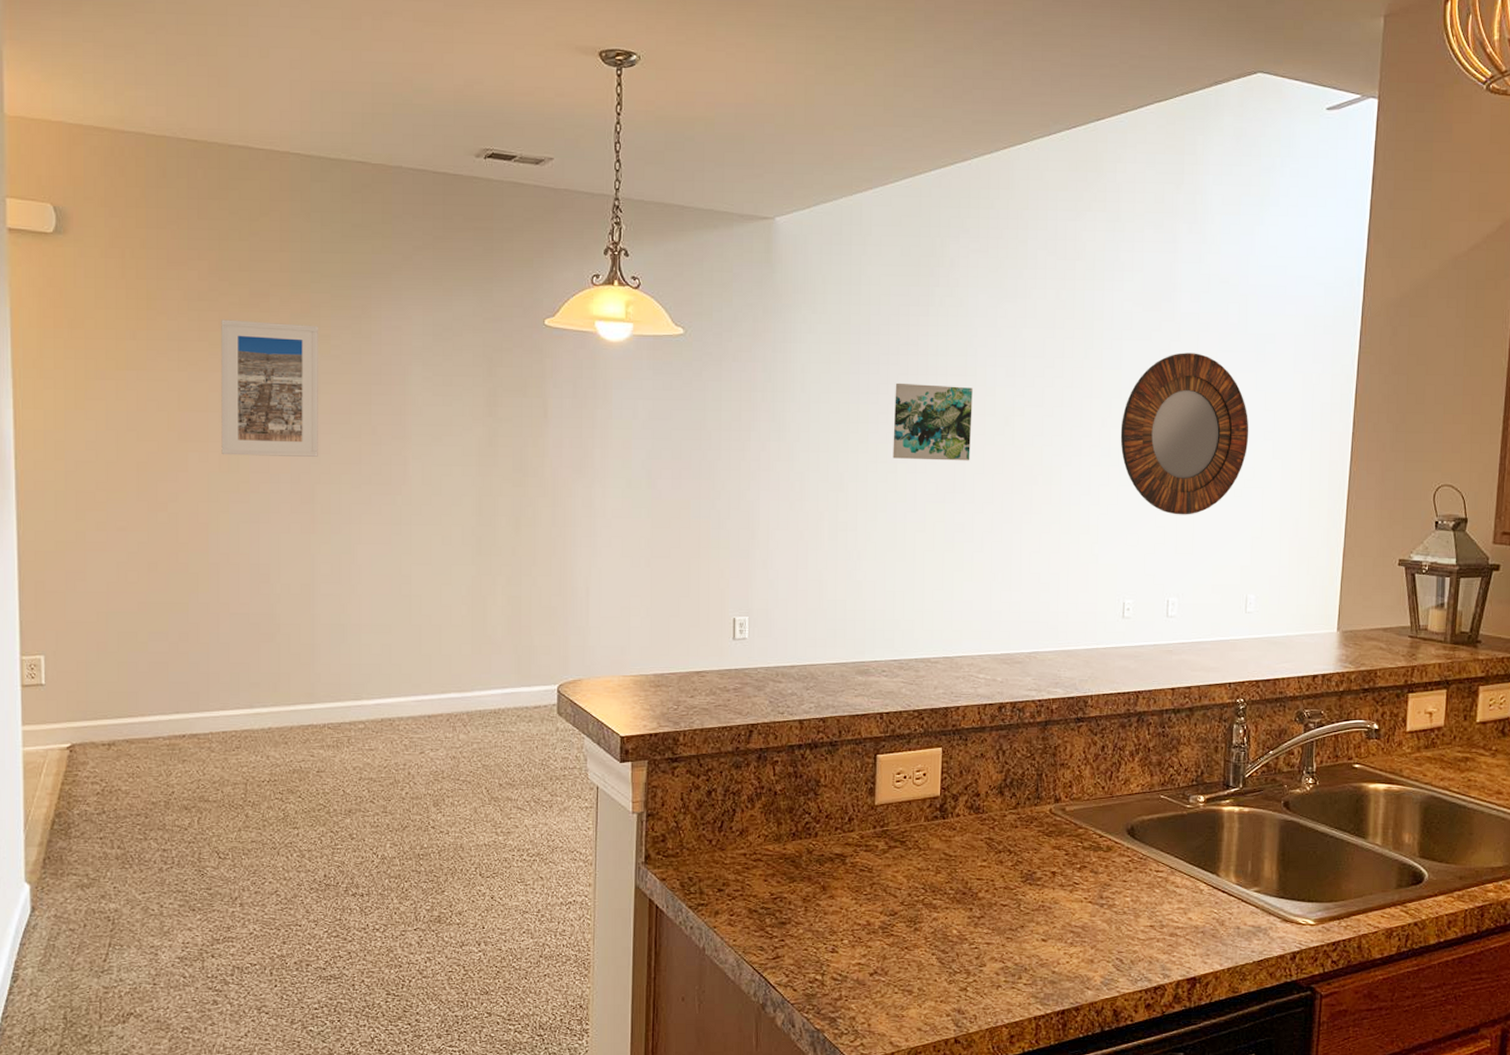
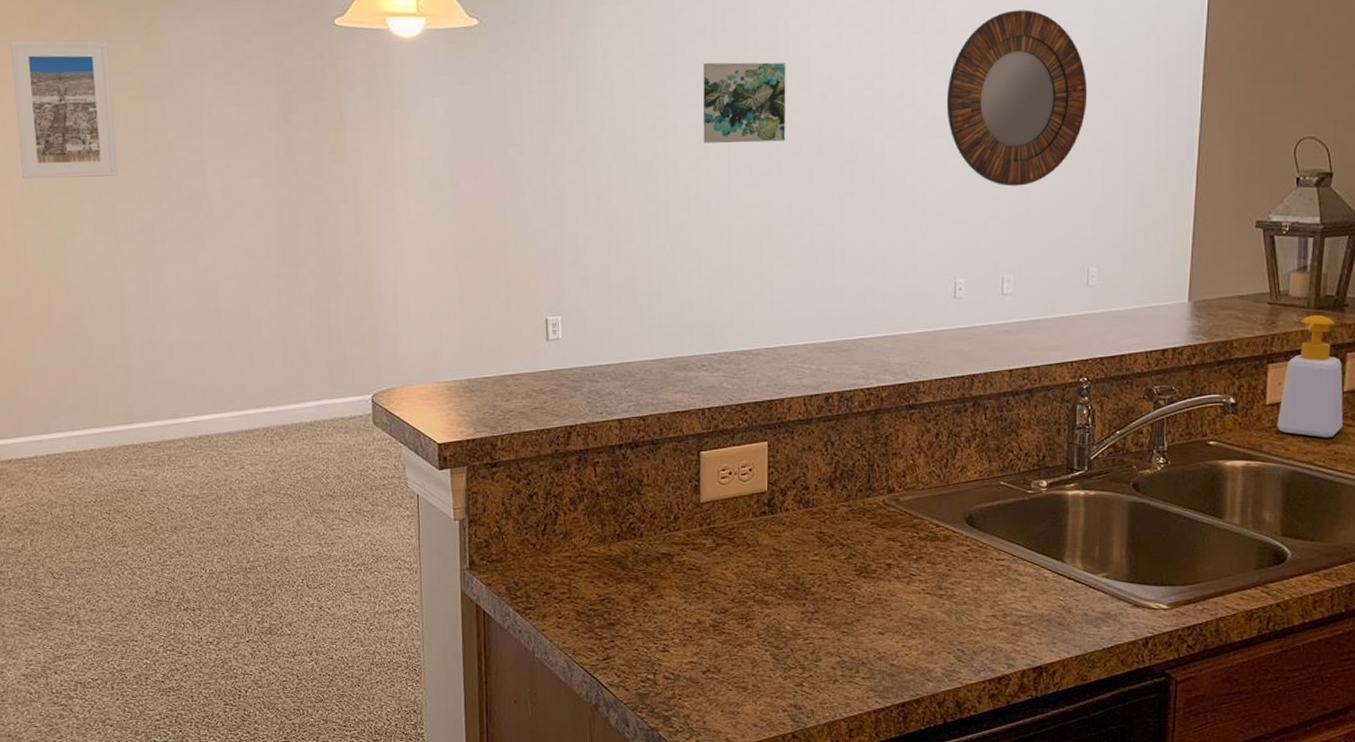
soap bottle: none [1416,649,1476,765] -> present [1277,314,1343,437]

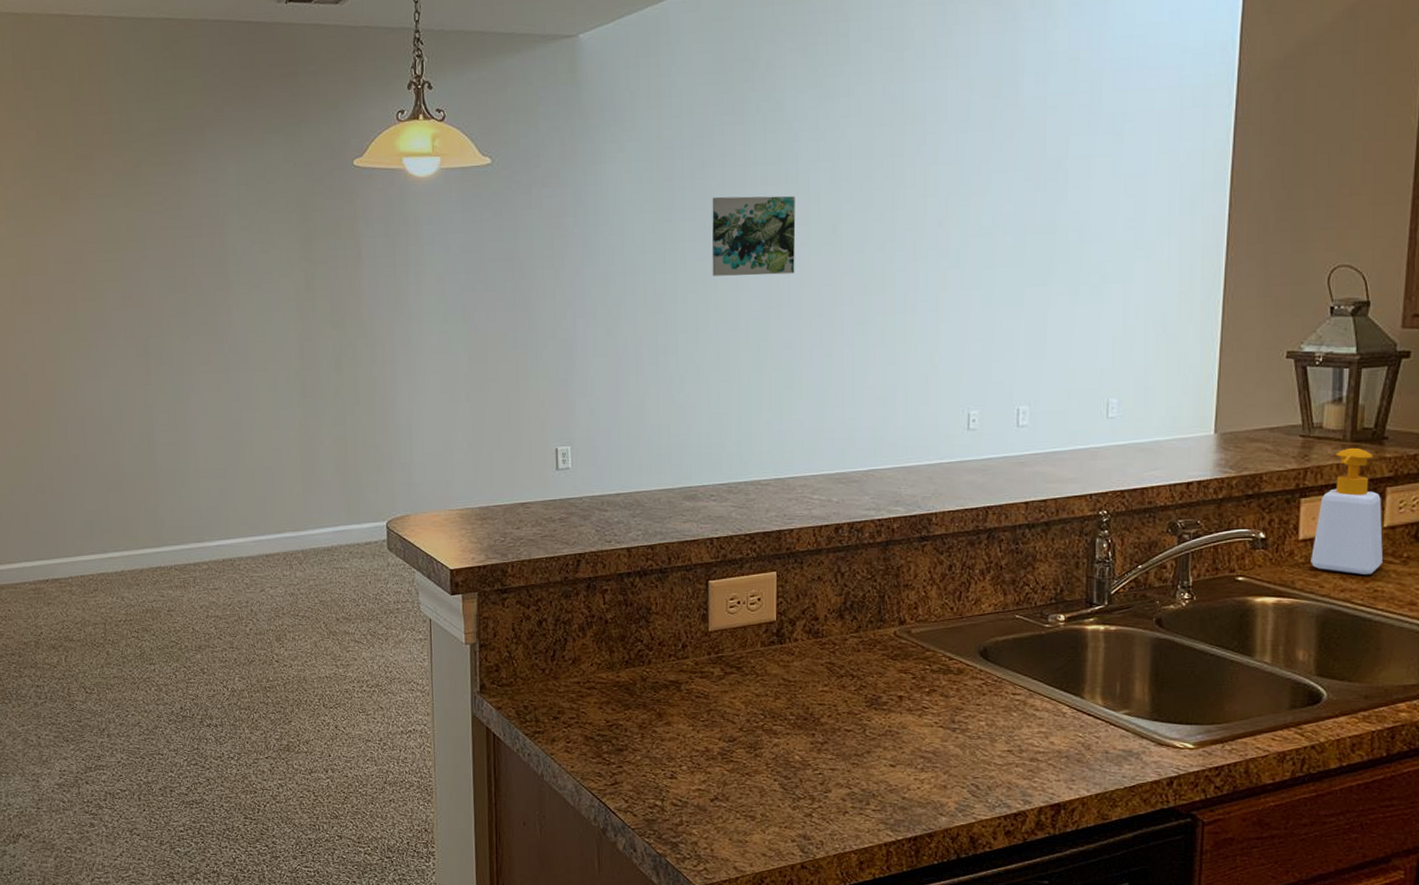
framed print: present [10,40,117,179] -> none [52,183,149,315]
home mirror: present [946,10,1088,187] -> none [959,139,1107,317]

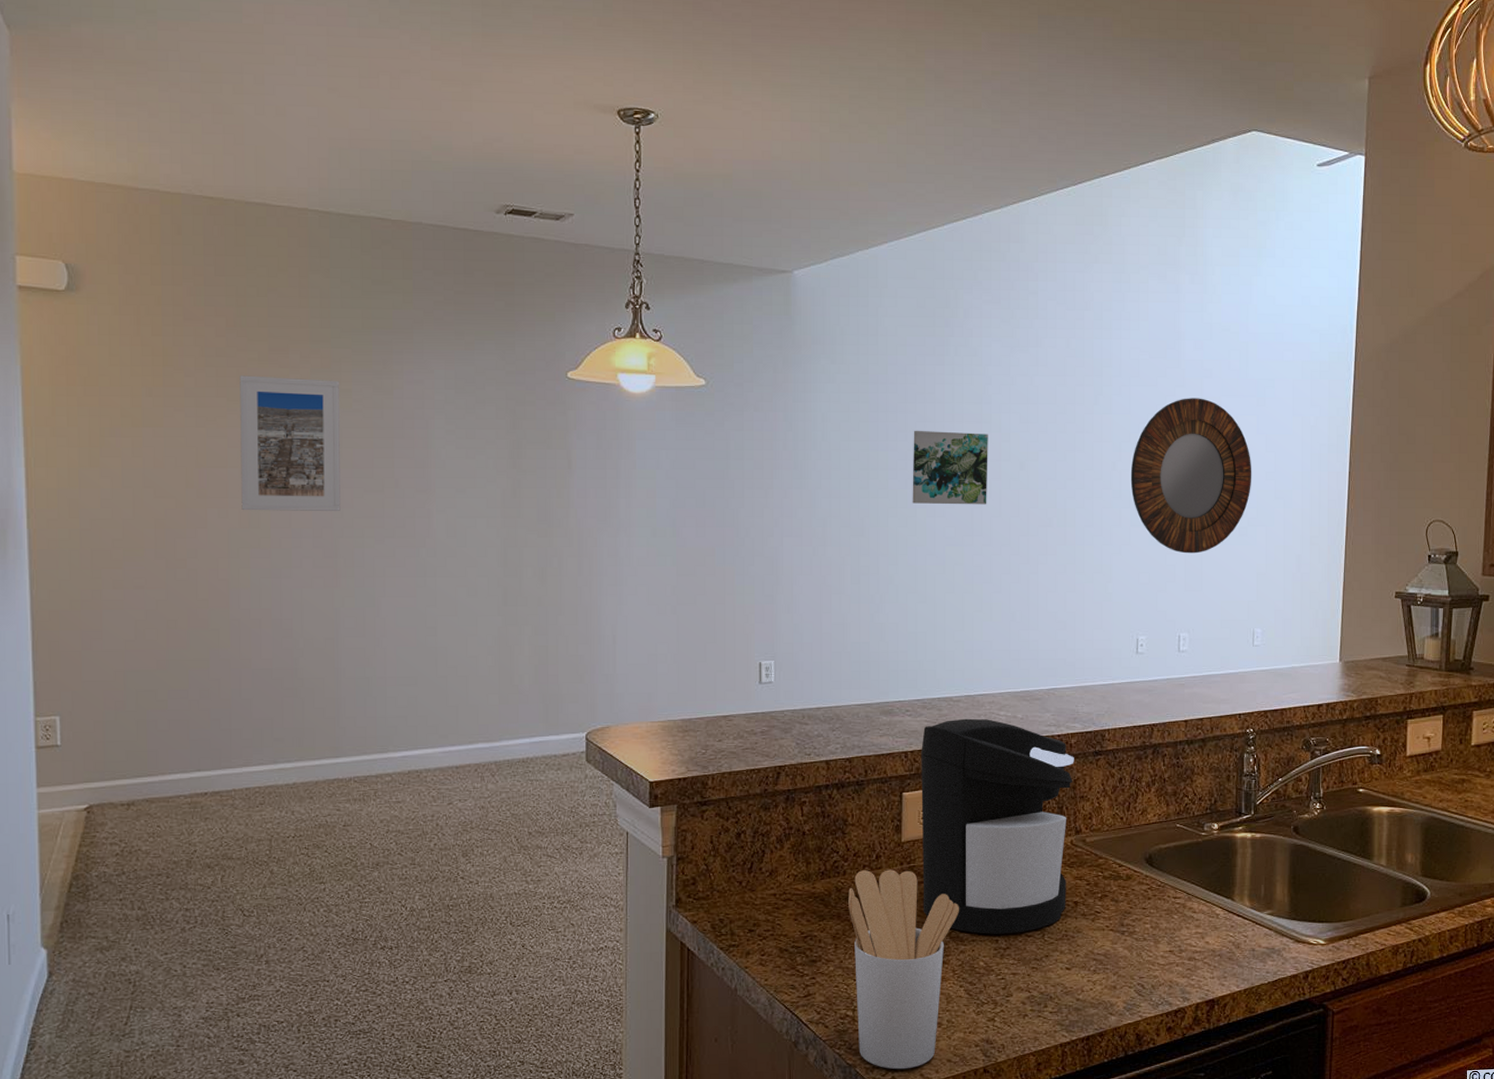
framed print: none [52,183,149,315] -> present [240,375,341,511]
utensil holder: none [654,659,772,861] -> present [848,869,959,1070]
coffee maker: none [727,503,897,728] -> present [921,718,1074,934]
home mirror: none [959,139,1107,317] -> present [1130,398,1252,554]
soap bottle: present [1311,447,1383,574] -> none [1416,676,1471,787]

